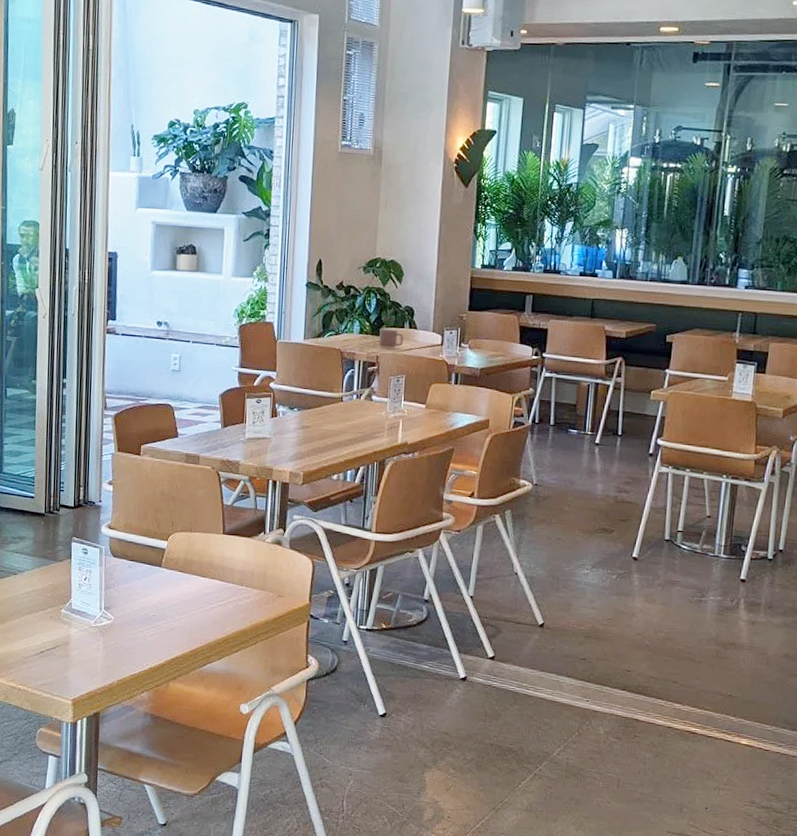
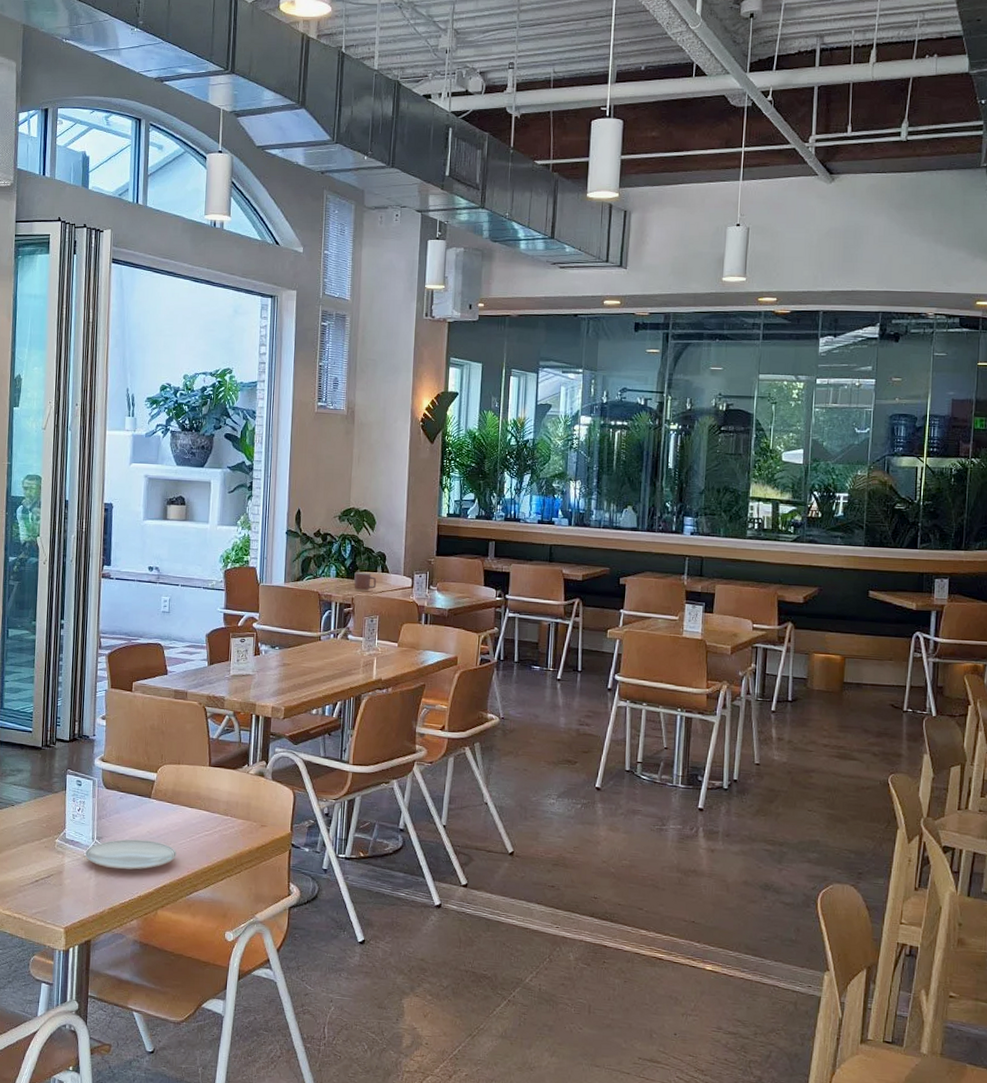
plate: none [93,609,189,641] -> present [85,839,176,870]

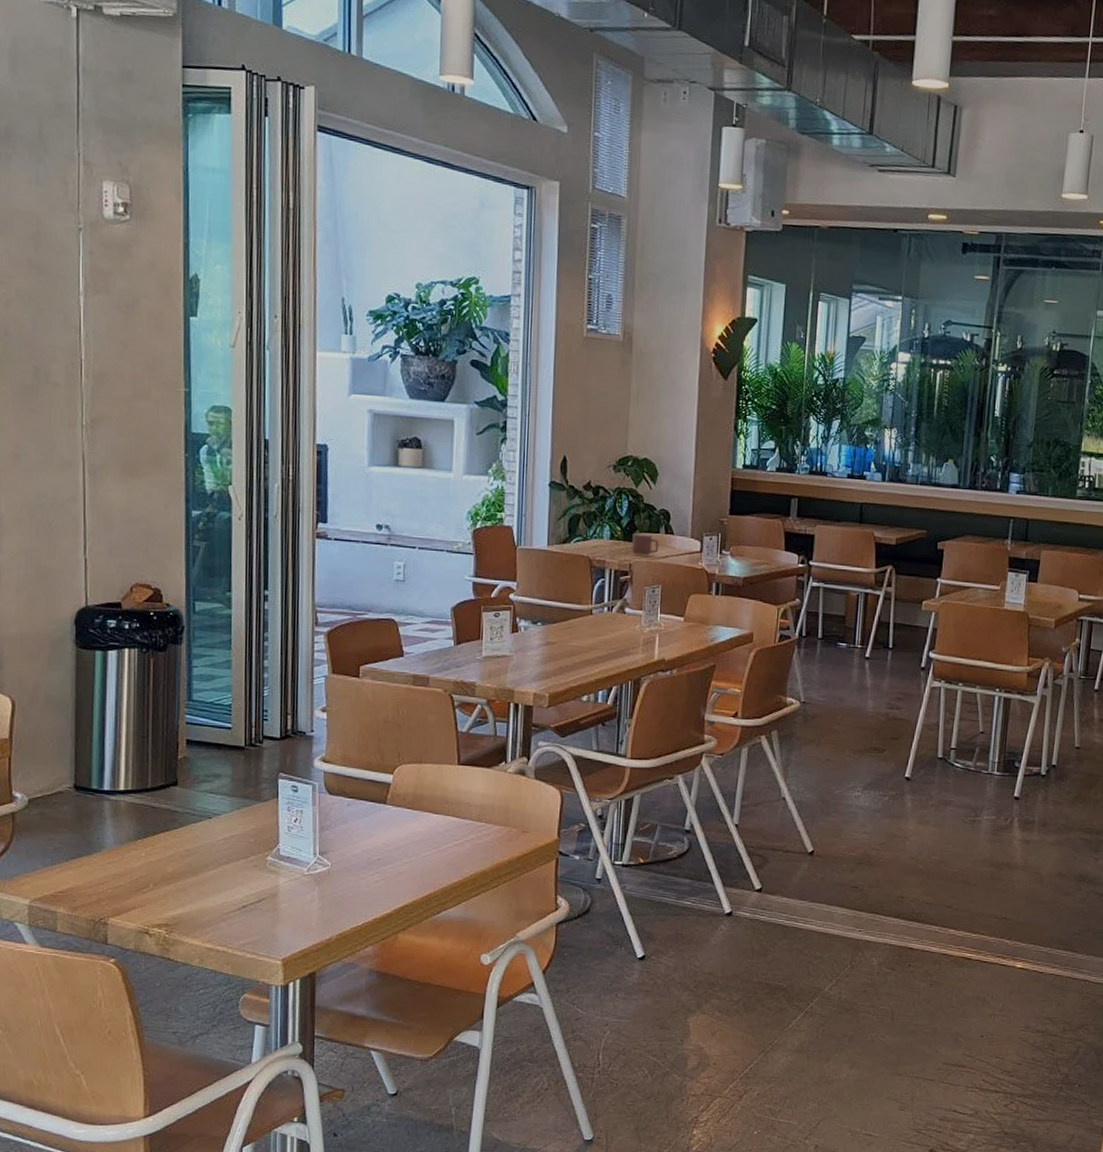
plate: present [85,839,176,870] -> none [305,853,420,889]

